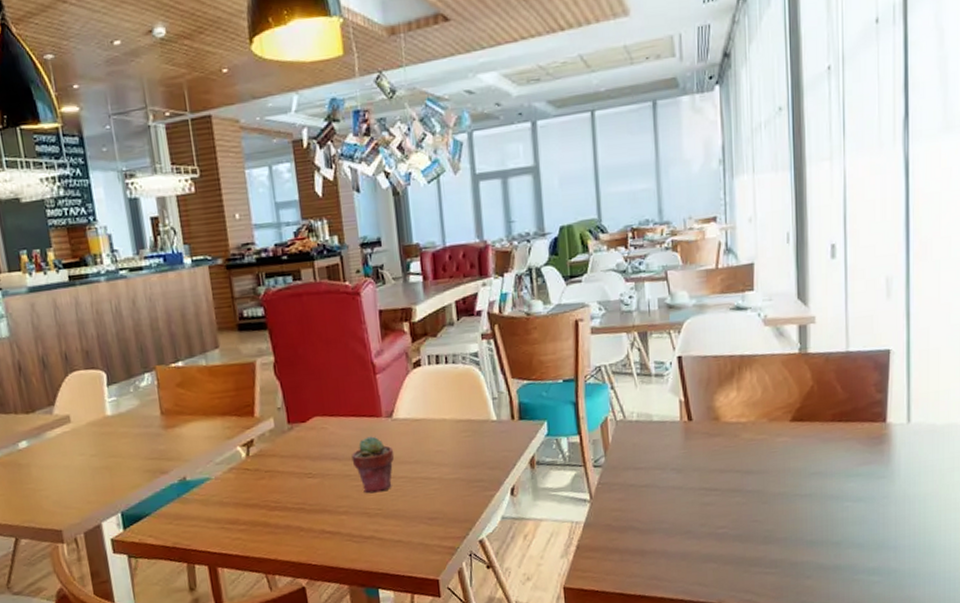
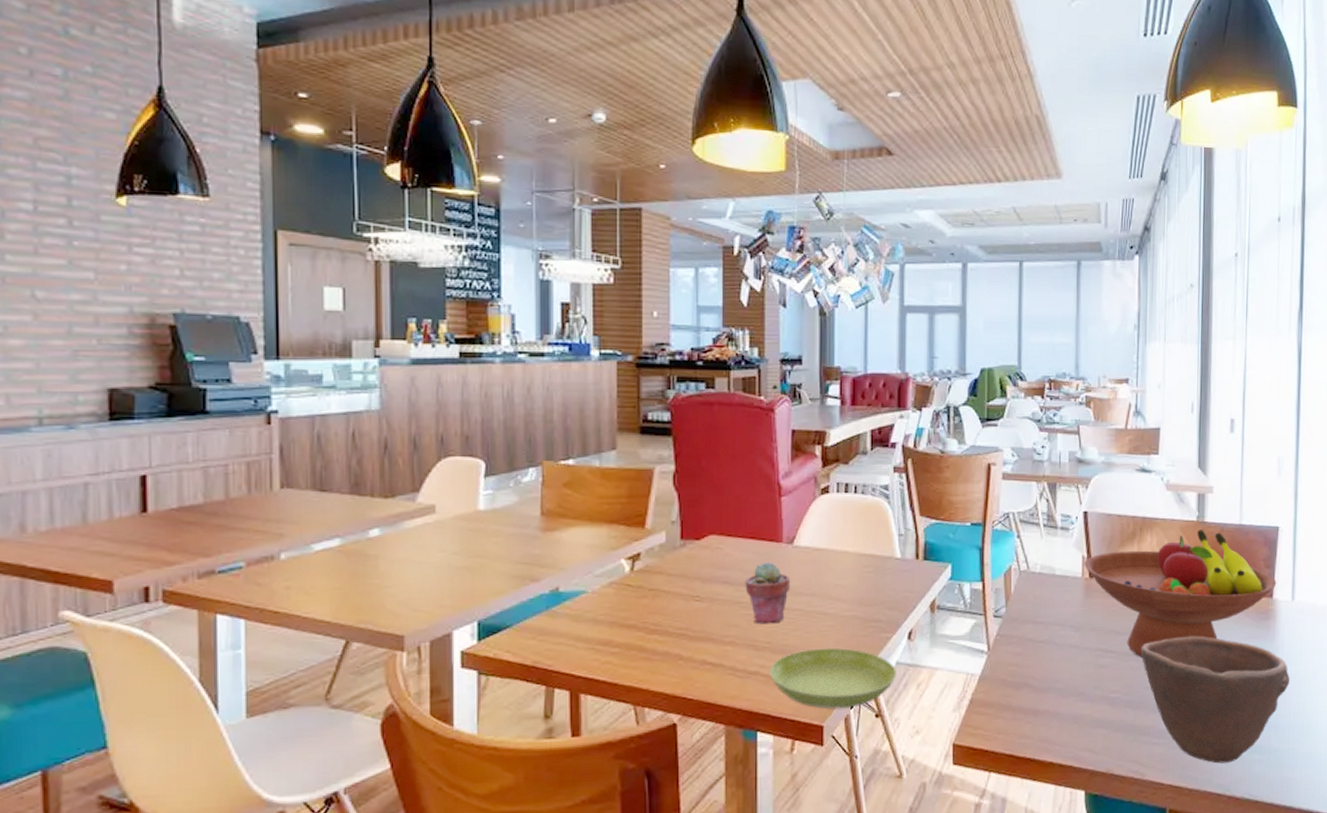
saucer: none [383,508,504,565] -> present [770,647,898,709]
fruit bowl: none [682,361,890,494] -> present [1084,530,1277,659]
bowl: none [746,466,908,588] -> present [1140,636,1290,764]

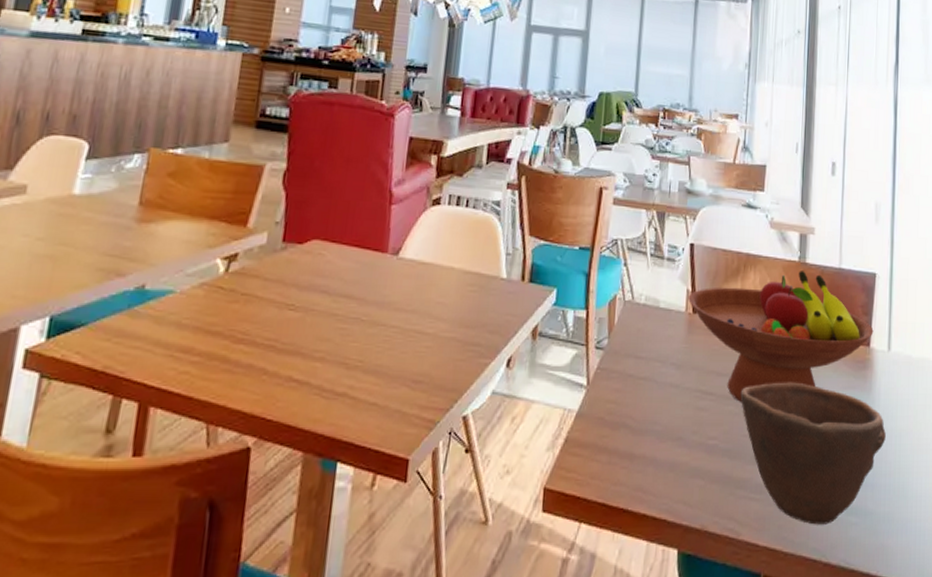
potted succulent: present [745,562,791,624] -> none [343,273,392,341]
saucer: present [770,647,898,709] -> none [358,371,493,441]

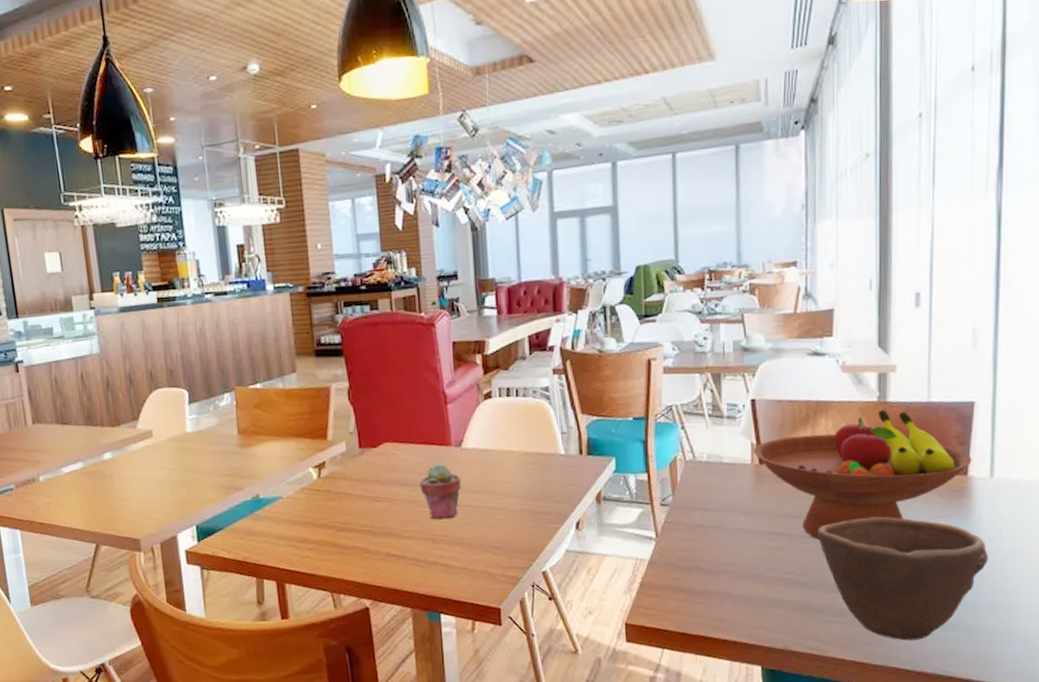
potted succulent: none [343,273,392,341] -> present [419,464,462,520]

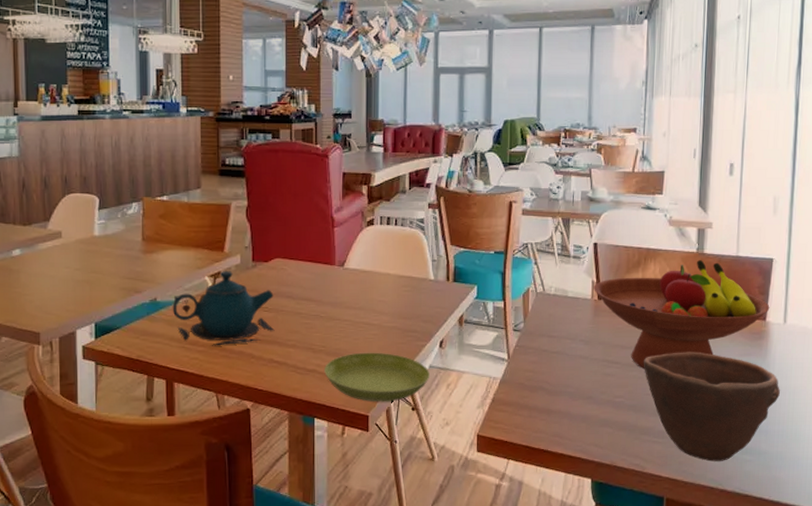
teapot: none [276,460,390,543] -> present [172,271,275,346]
potted succulent: present [419,464,462,520] -> none [304,281,342,332]
saucer: none [447,538,568,594] -> present [324,352,431,402]

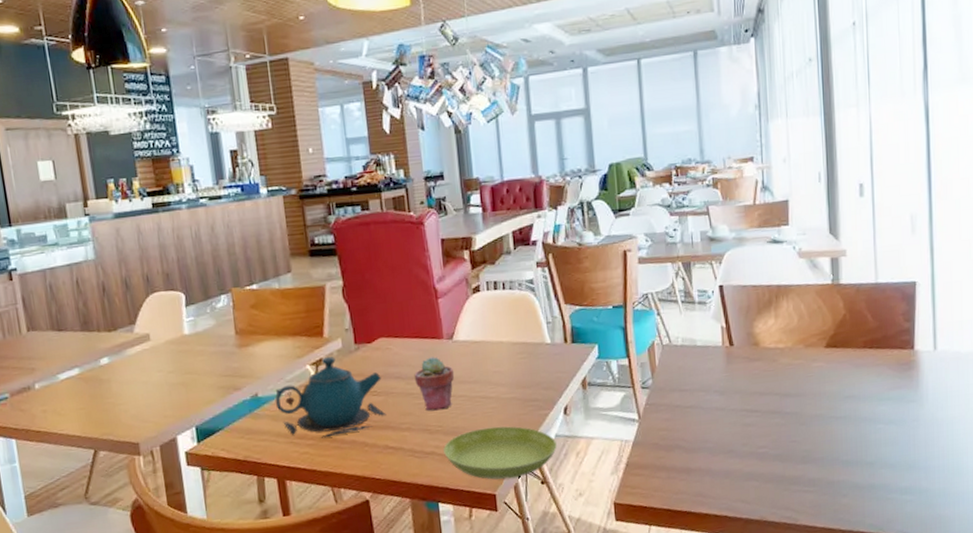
potted succulent: none [304,281,342,332] -> present [414,357,455,411]
fruit bowl: present [594,260,770,370] -> none [723,291,917,415]
bowl: present [643,351,780,462] -> none [785,390,937,506]

